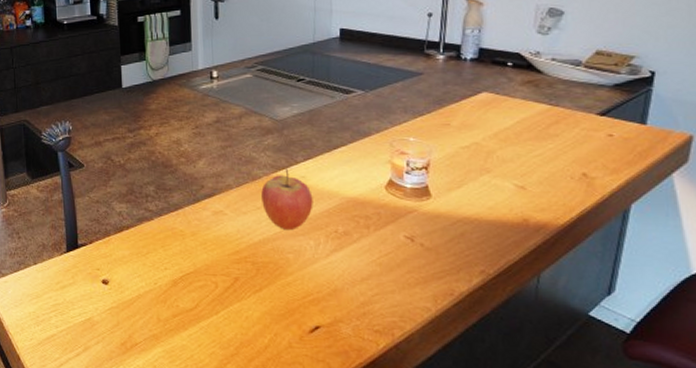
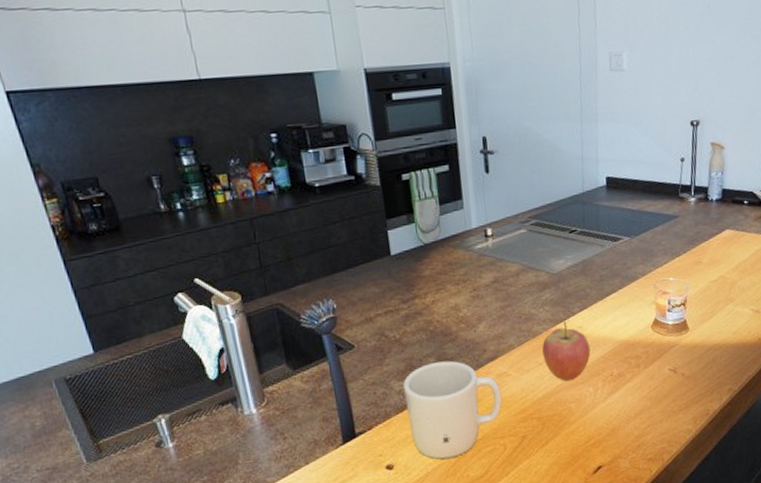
mug: none [123,191,217,286] -> present [403,360,503,460]

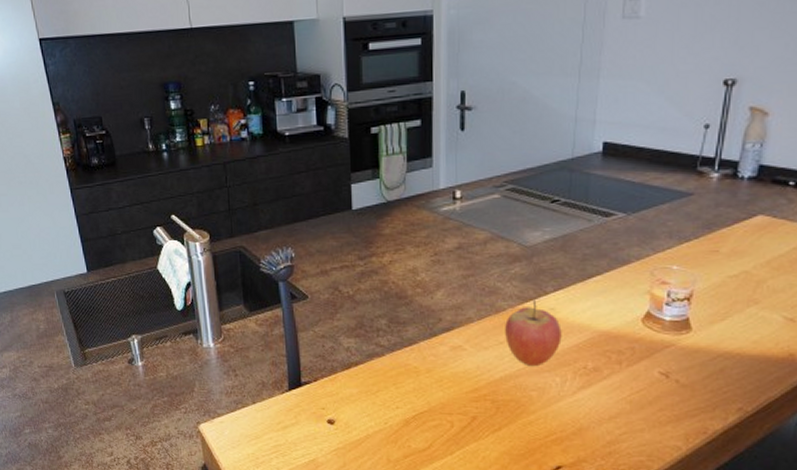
mug: present [403,360,503,460] -> none [352,325,454,426]

